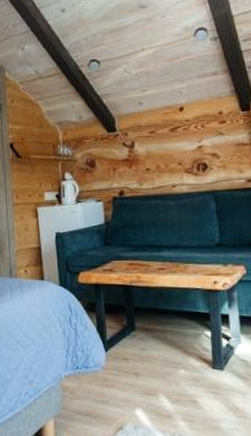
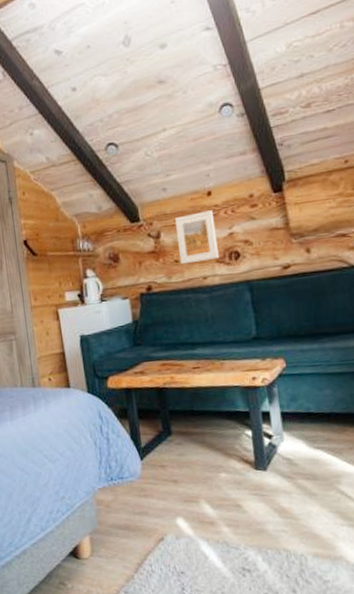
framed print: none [148,124,188,173] -> present [174,210,219,265]

